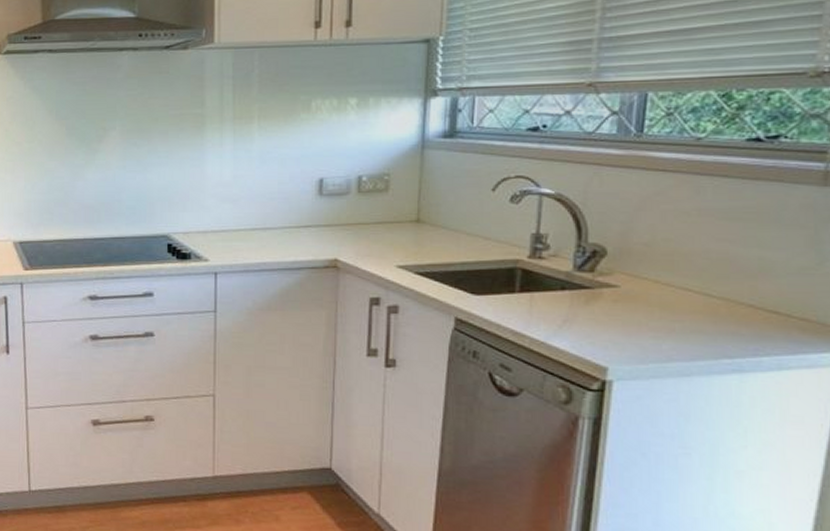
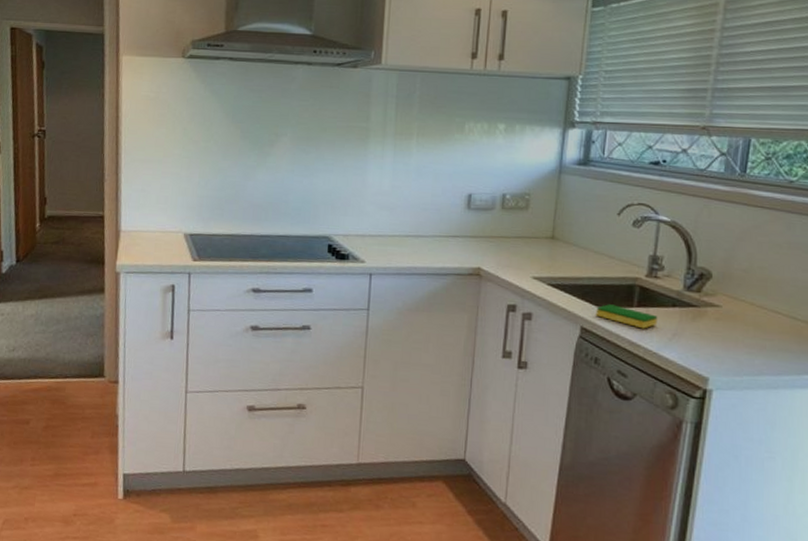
dish sponge: none [472,291,544,317] -> present [596,304,658,329]

